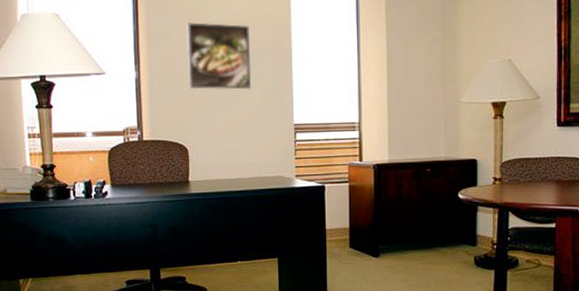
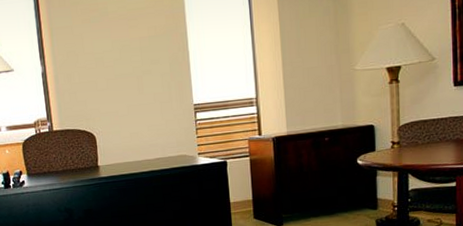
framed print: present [187,22,251,90] -> none [85,12,150,79]

